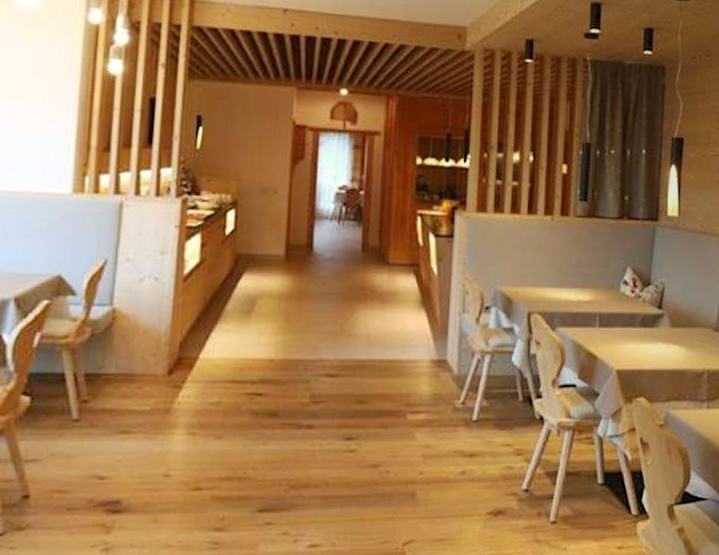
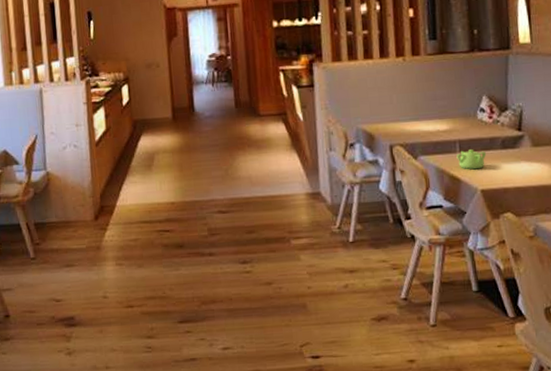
teapot: none [595,325,625,347] -> present [456,149,486,170]

